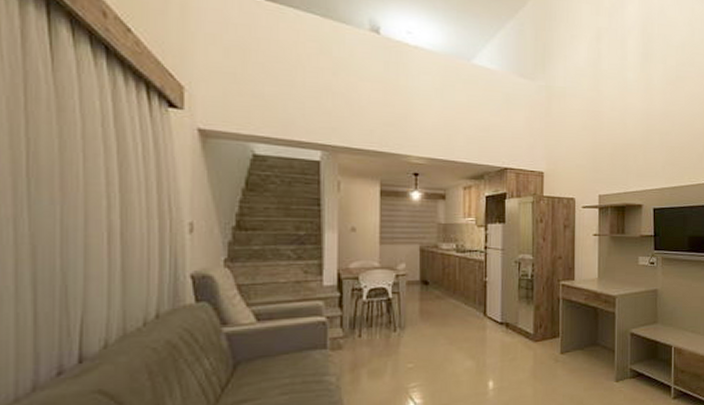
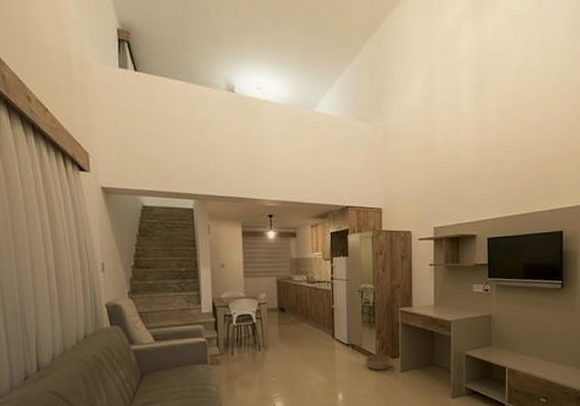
basket: none [520,316,551,353] -> present [365,339,392,371]

